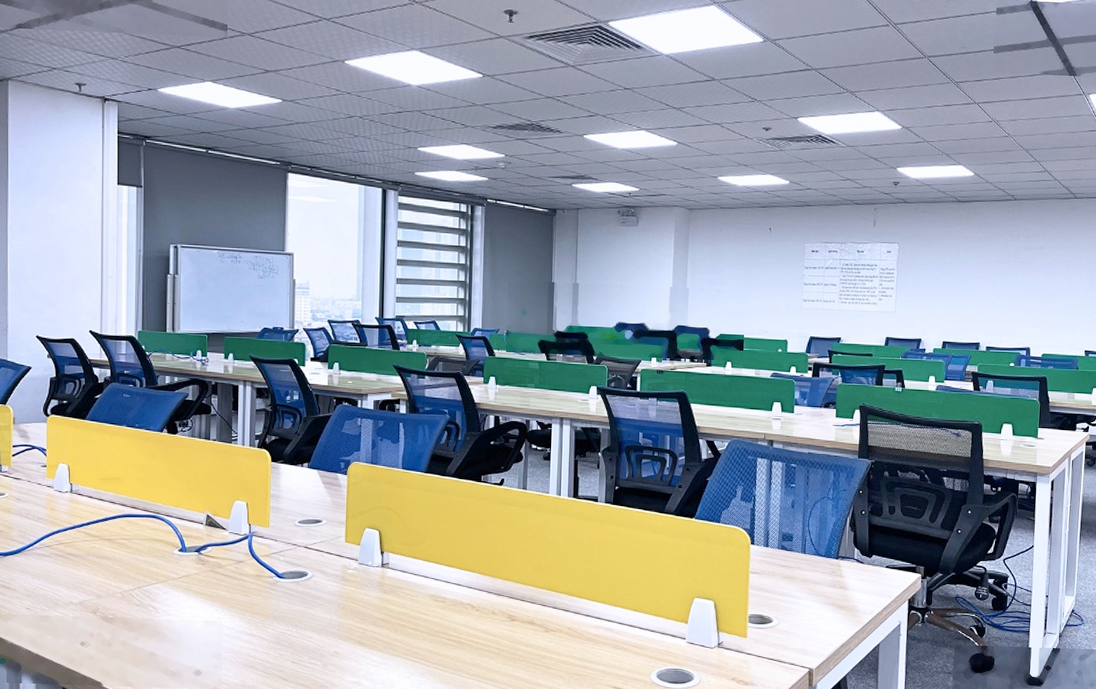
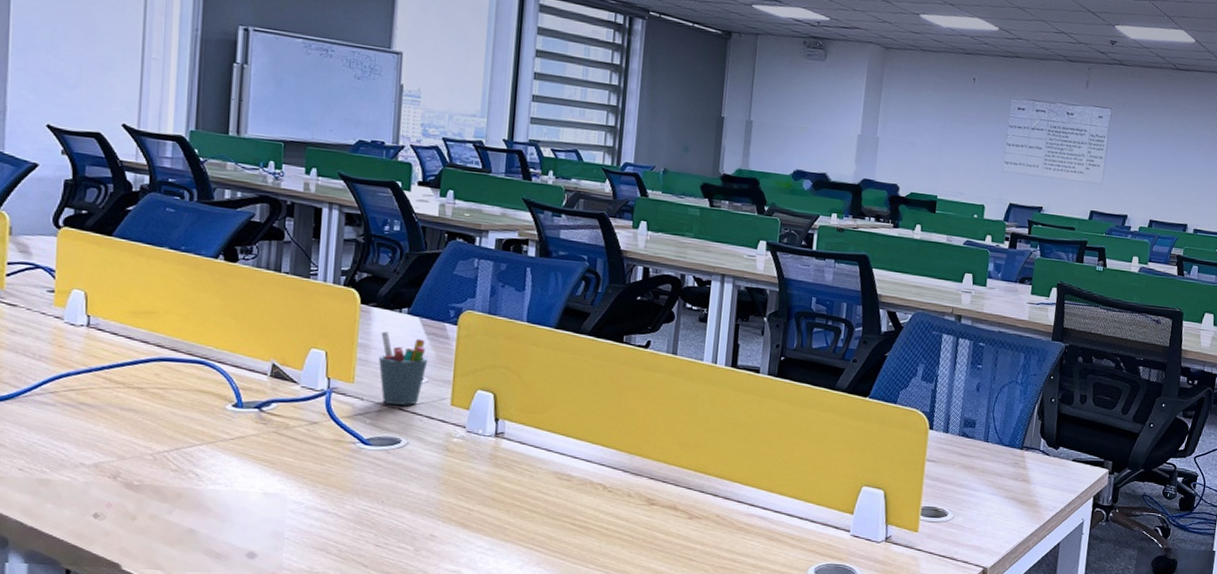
pen holder: none [287,483,326,544] -> present [378,331,428,405]

